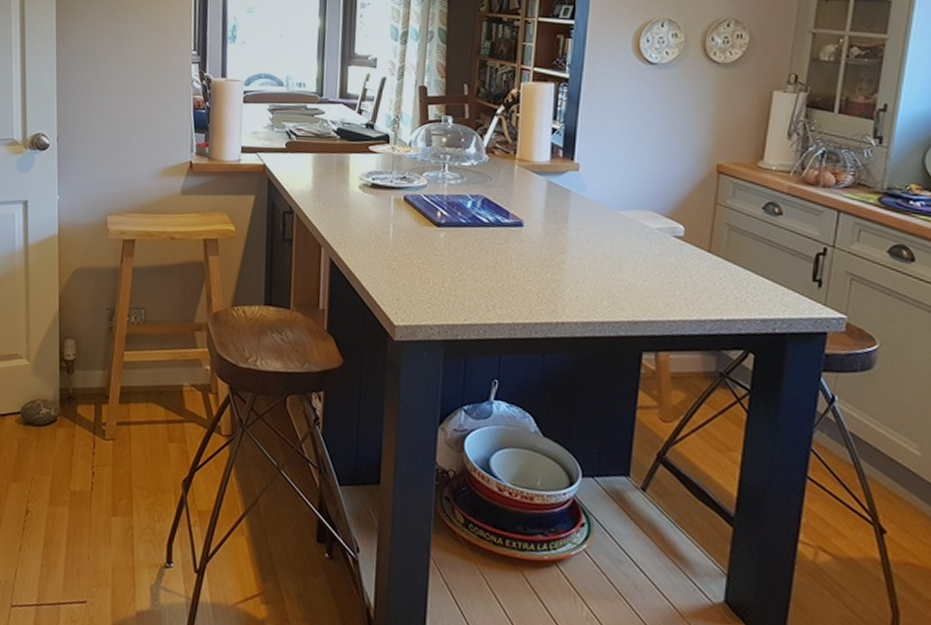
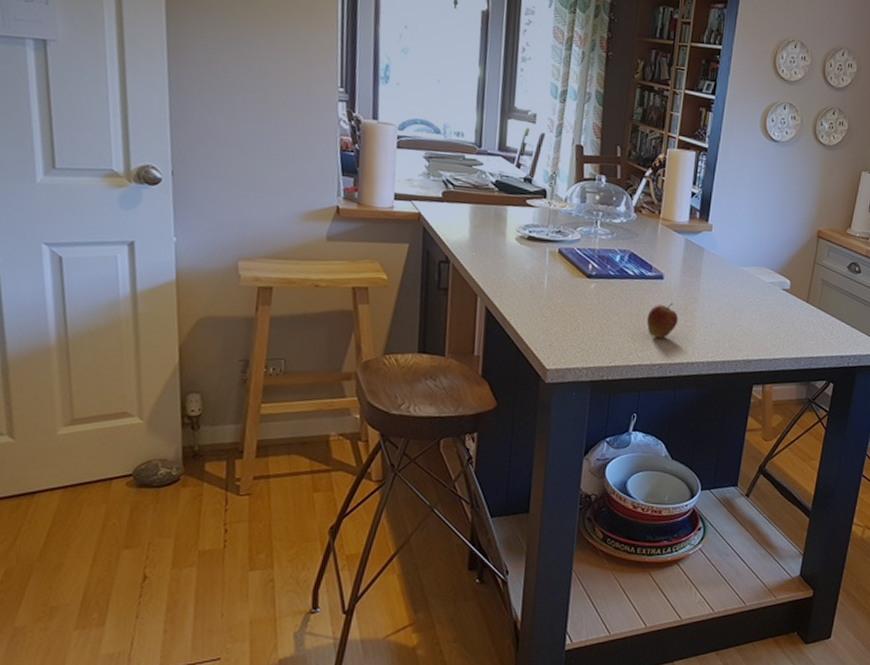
fruit: none [505,254,544,294] -> present [646,303,679,338]

